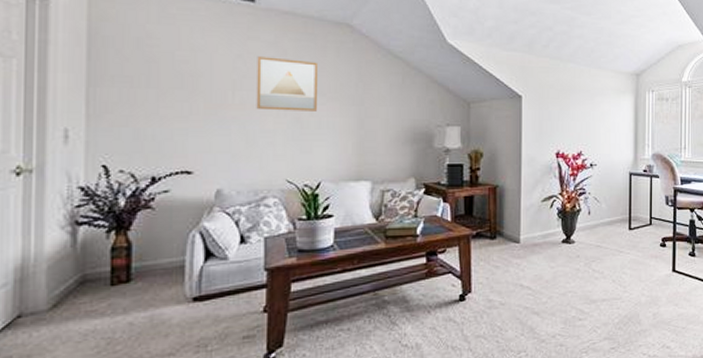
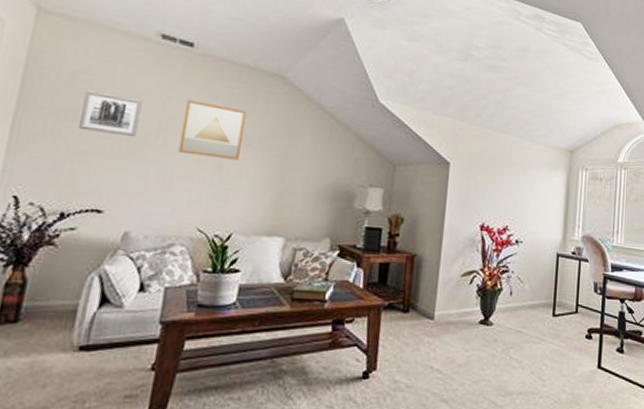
wall art: none [154,55,213,98] -> present [79,90,143,138]

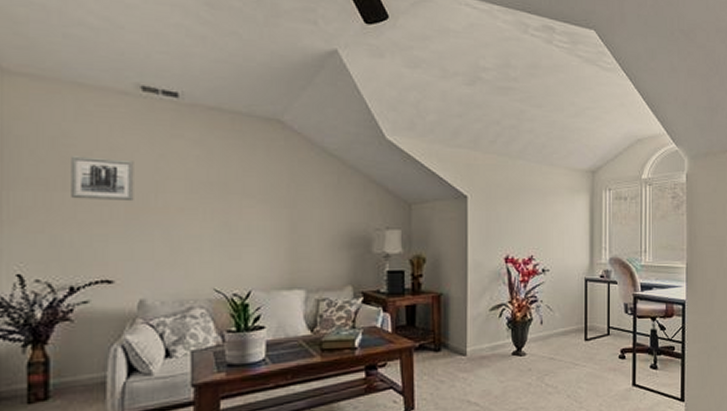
wall art: present [178,100,246,160] -> none [181,156,246,215]

